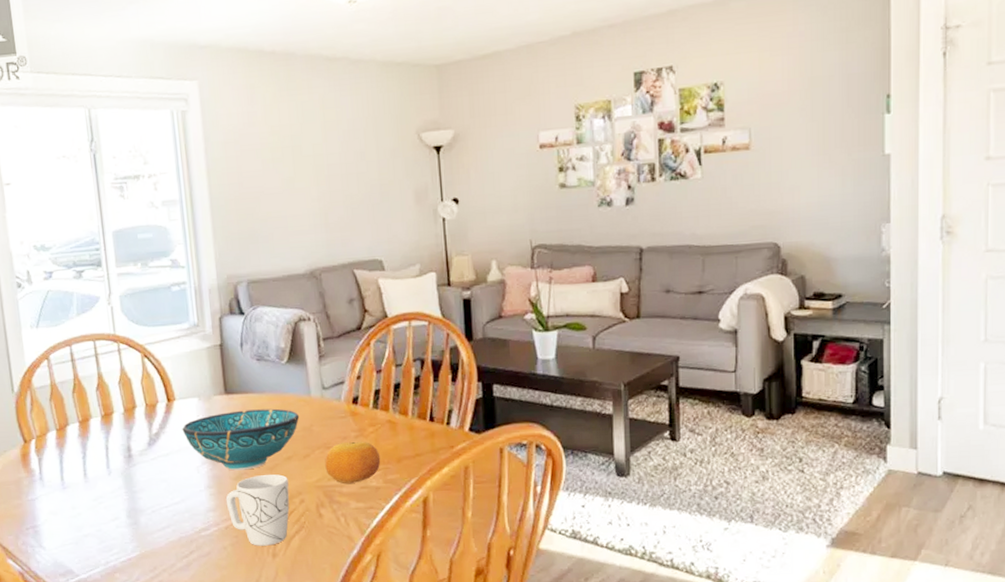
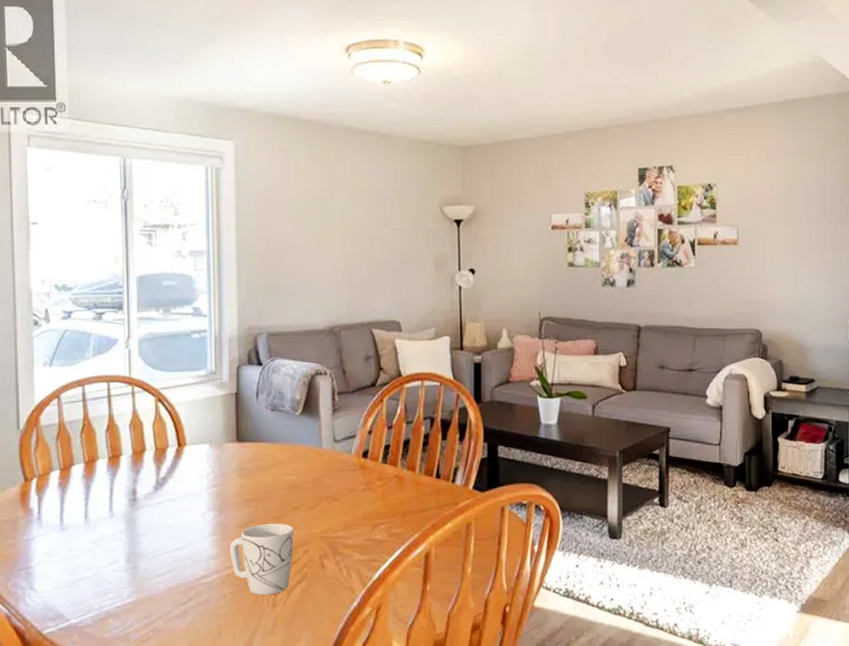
decorative bowl: present [182,408,300,471] -> none [190,458,310,518]
fruit: present [325,442,381,485] -> none [331,494,386,536]

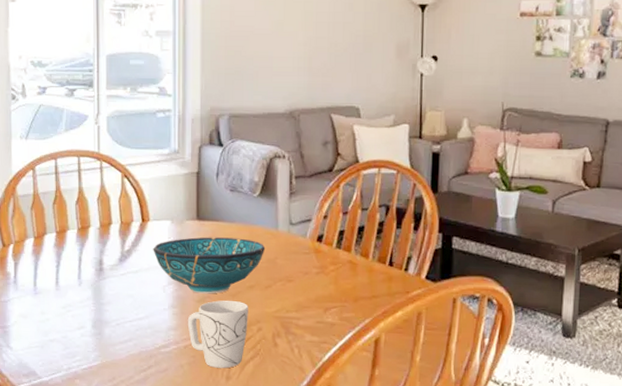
decorative bowl: none [190,458,310,518] -> present [153,237,266,294]

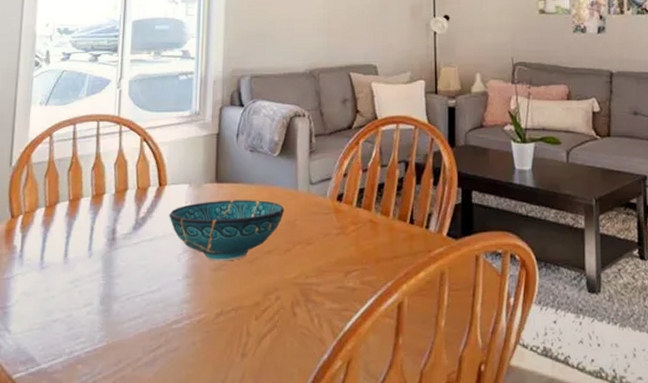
mug: present [187,300,248,369] -> none [202,268,267,344]

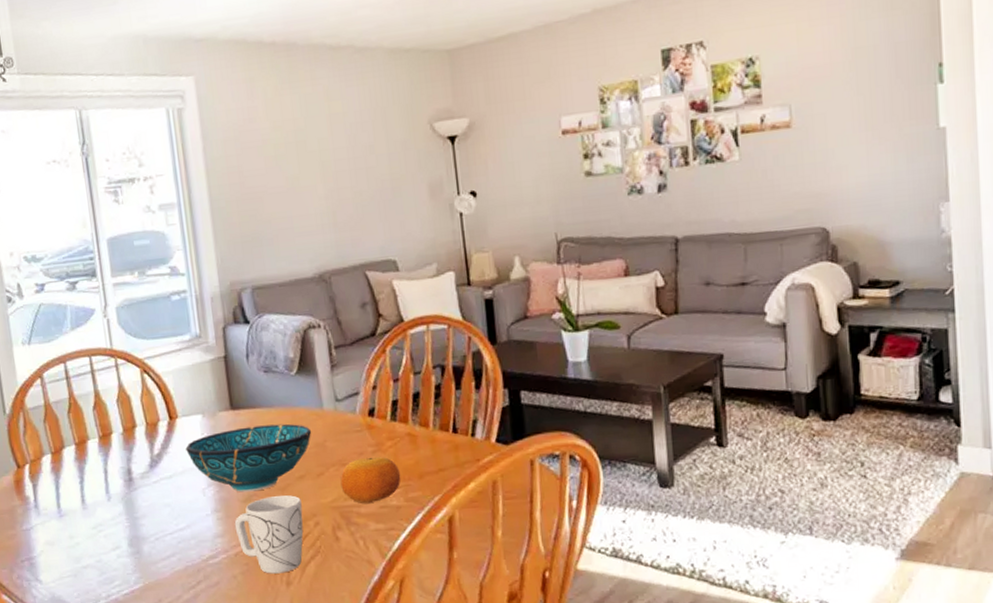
mug: none [202,268,267,344] -> present [234,495,304,574]
fruit: none [304,239,360,283] -> present [340,457,401,504]

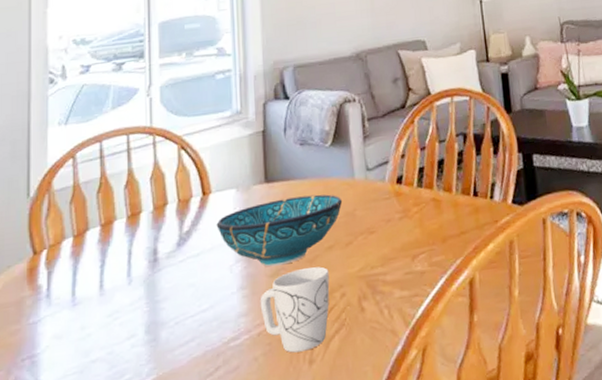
fruit: present [340,457,401,504] -> none [368,223,426,272]

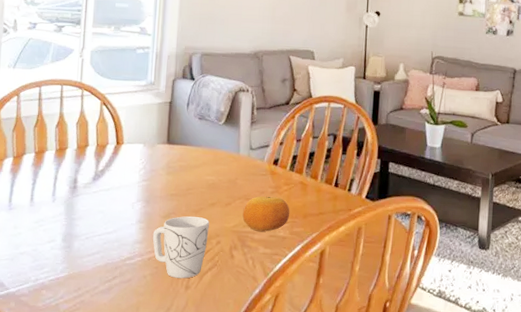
decorative bowl: present [216,194,343,267] -> none [125,159,228,211]
fruit: none [368,223,426,272] -> present [242,195,290,232]

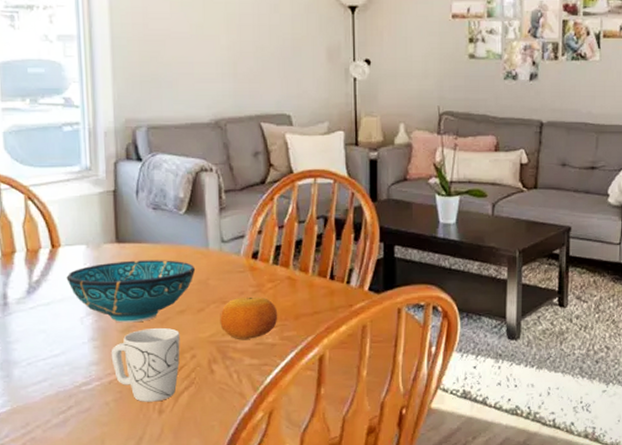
decorative bowl: none [125,159,228,211] -> present [66,260,196,323]

